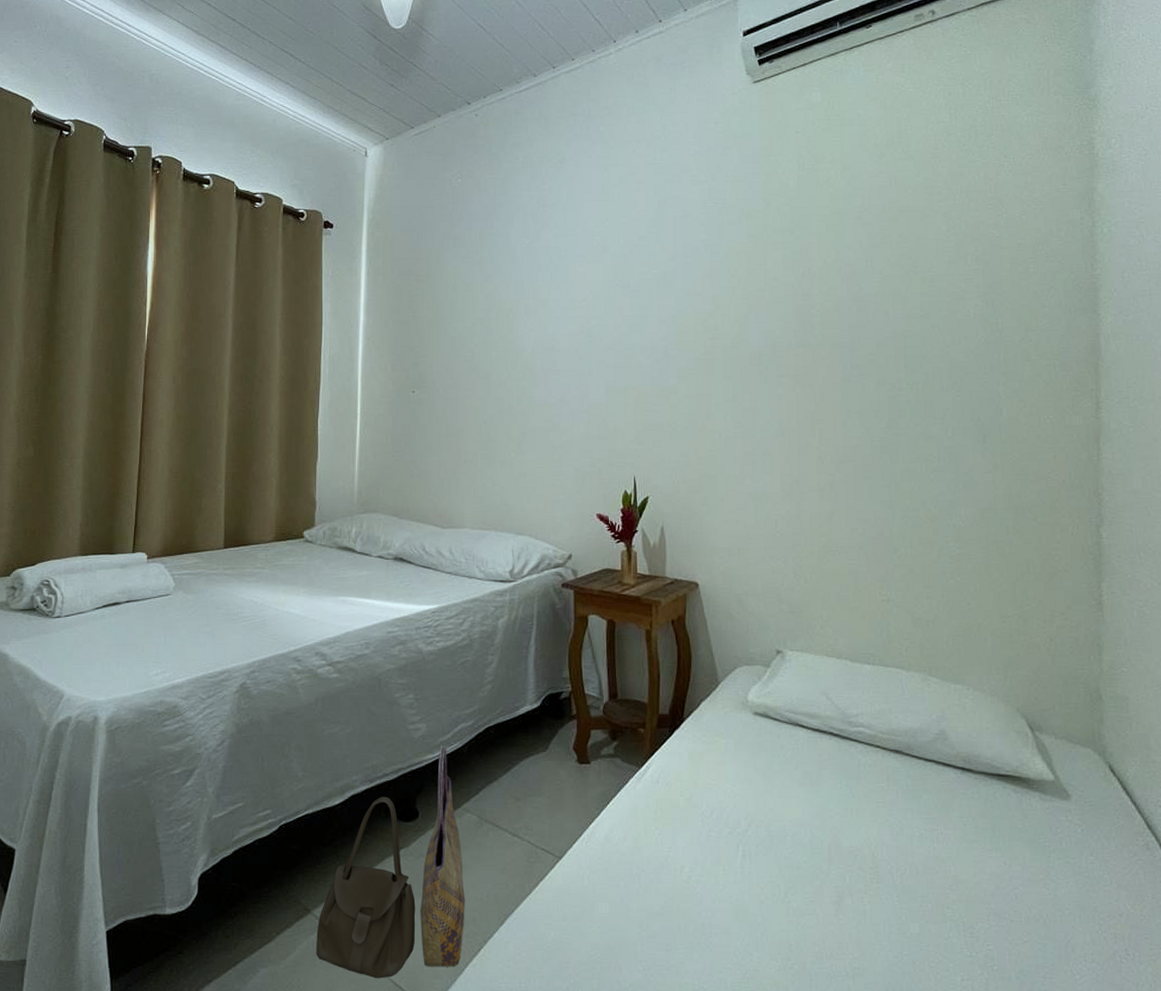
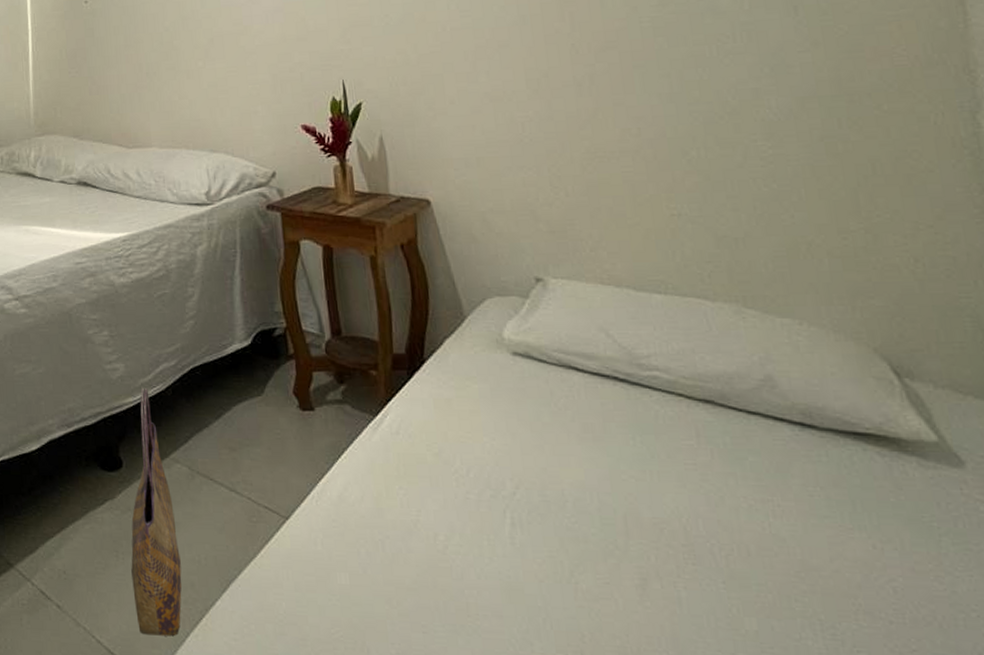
handbag: present [316,797,416,979] -> none [21,443,128,645]

